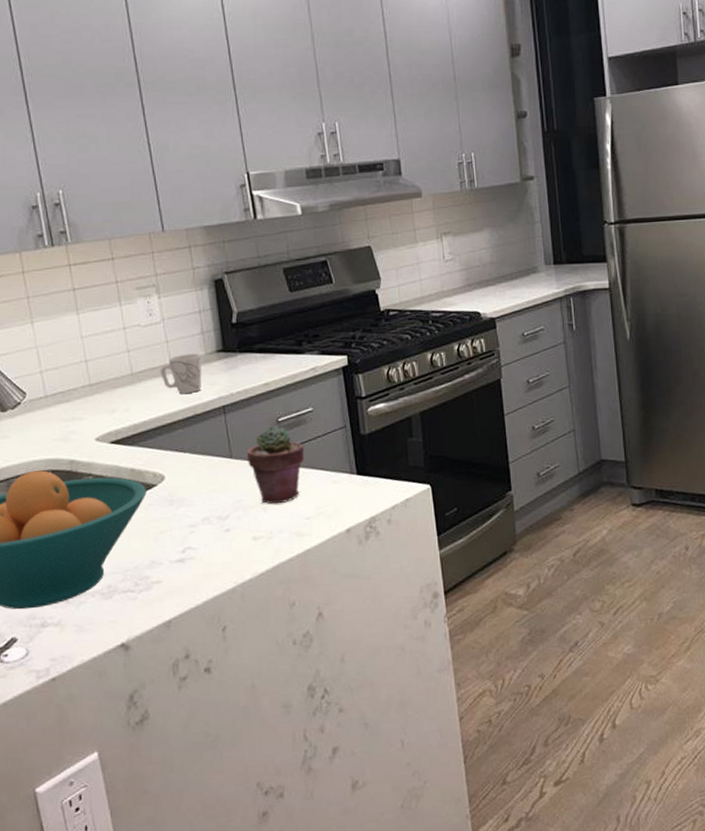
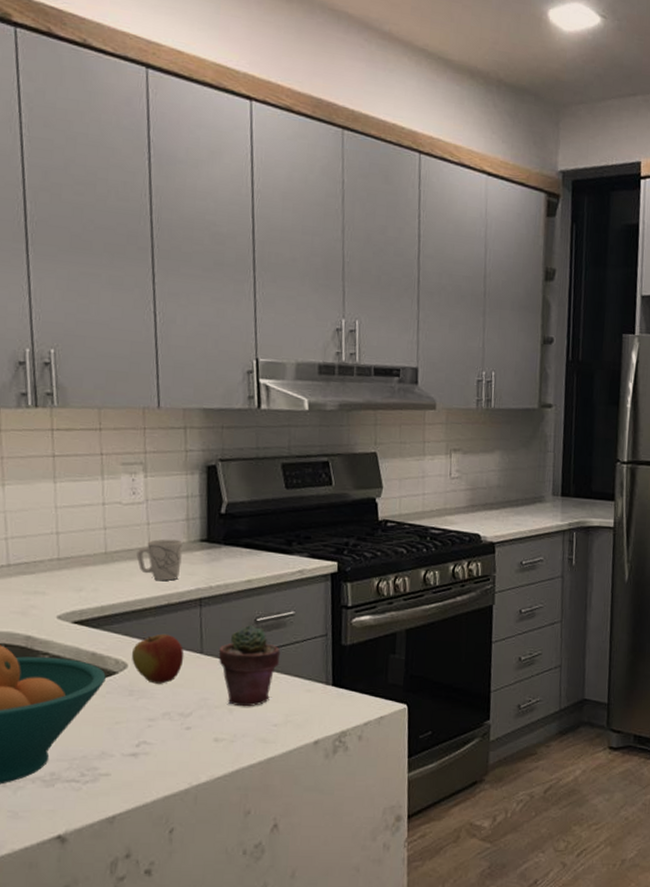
apple: none [166,443,216,492] -> present [131,631,185,684]

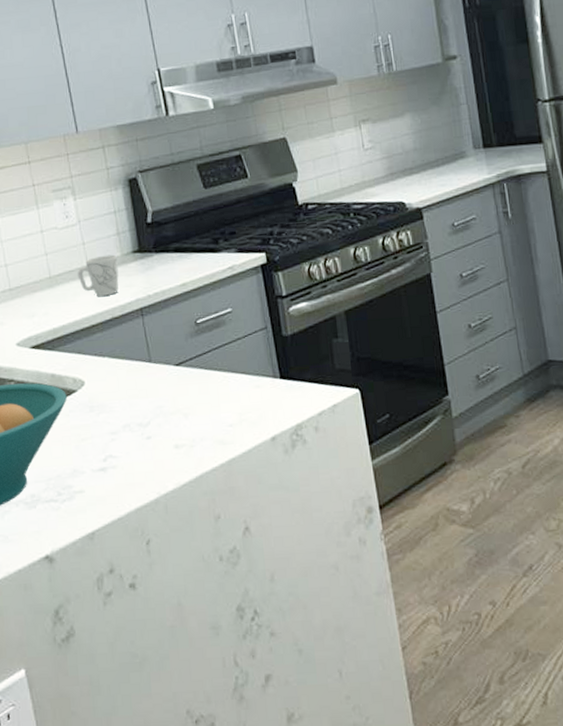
apple: present [131,631,185,684] -> none [86,347,135,398]
potted succulent: present [218,624,281,707] -> none [165,327,226,411]

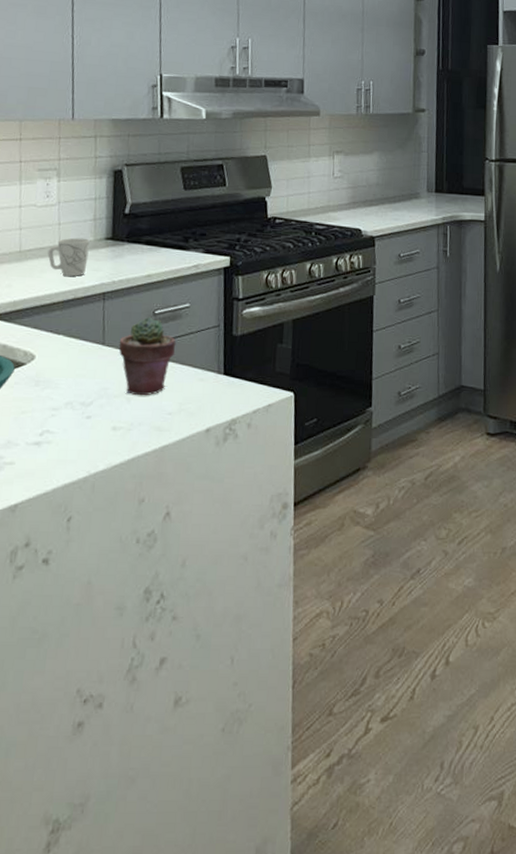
potted succulent: none [165,327,226,411] -> present [119,316,176,396]

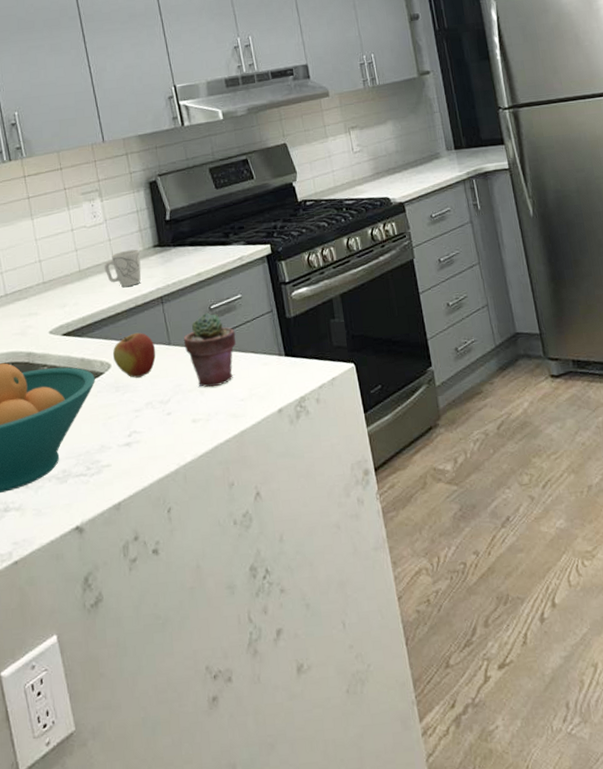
apple: none [39,324,88,375] -> present [112,332,156,378]

